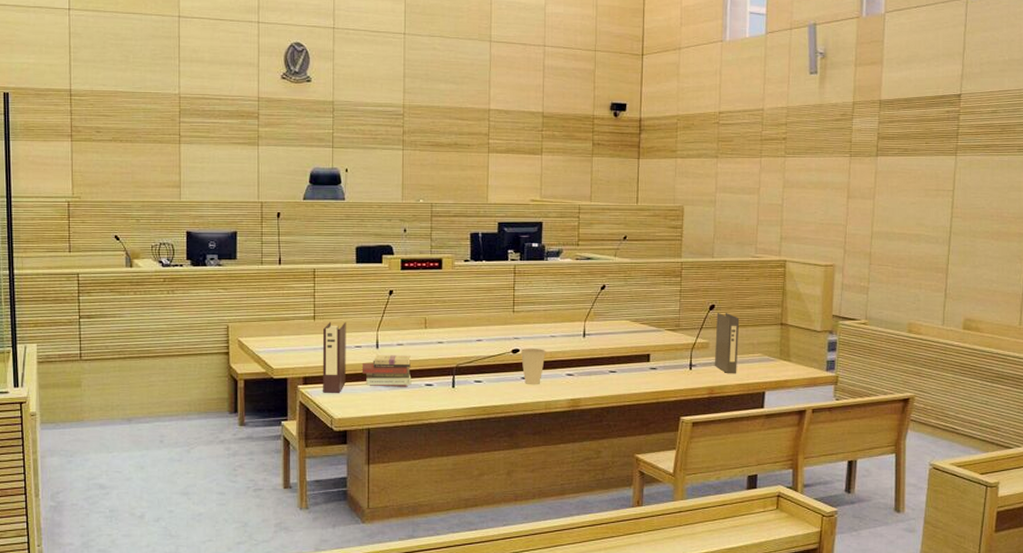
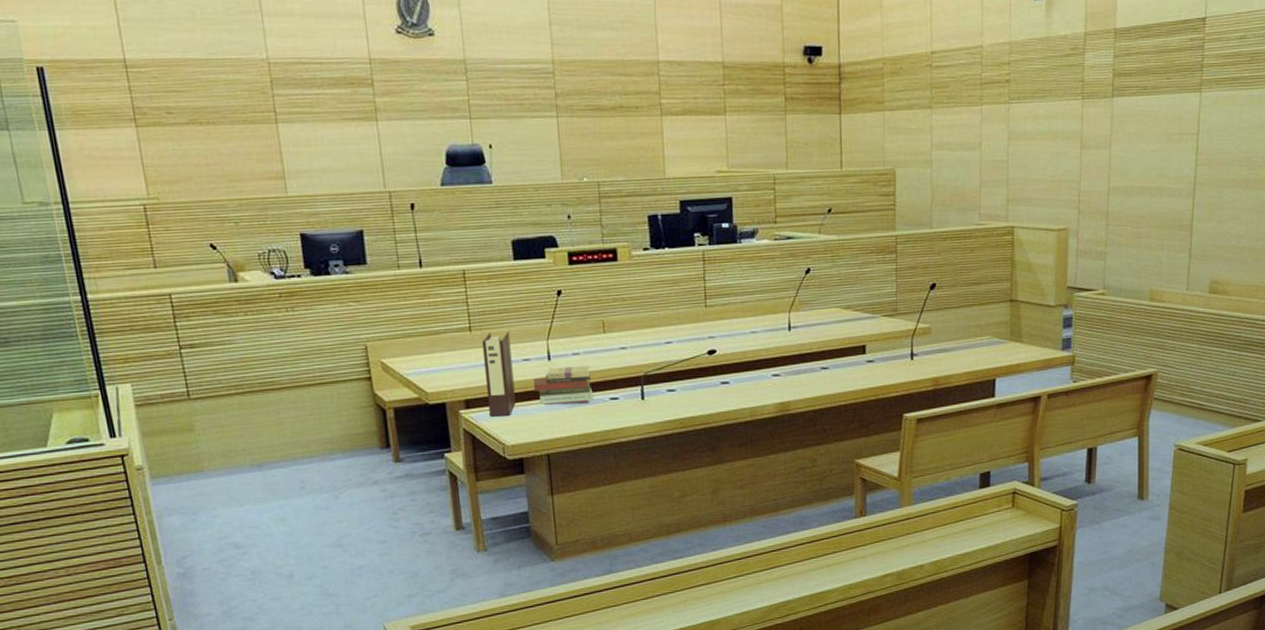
cup: present [521,348,546,385] -> none [718,347,747,391]
binder: present [714,313,740,374] -> none [938,292,965,362]

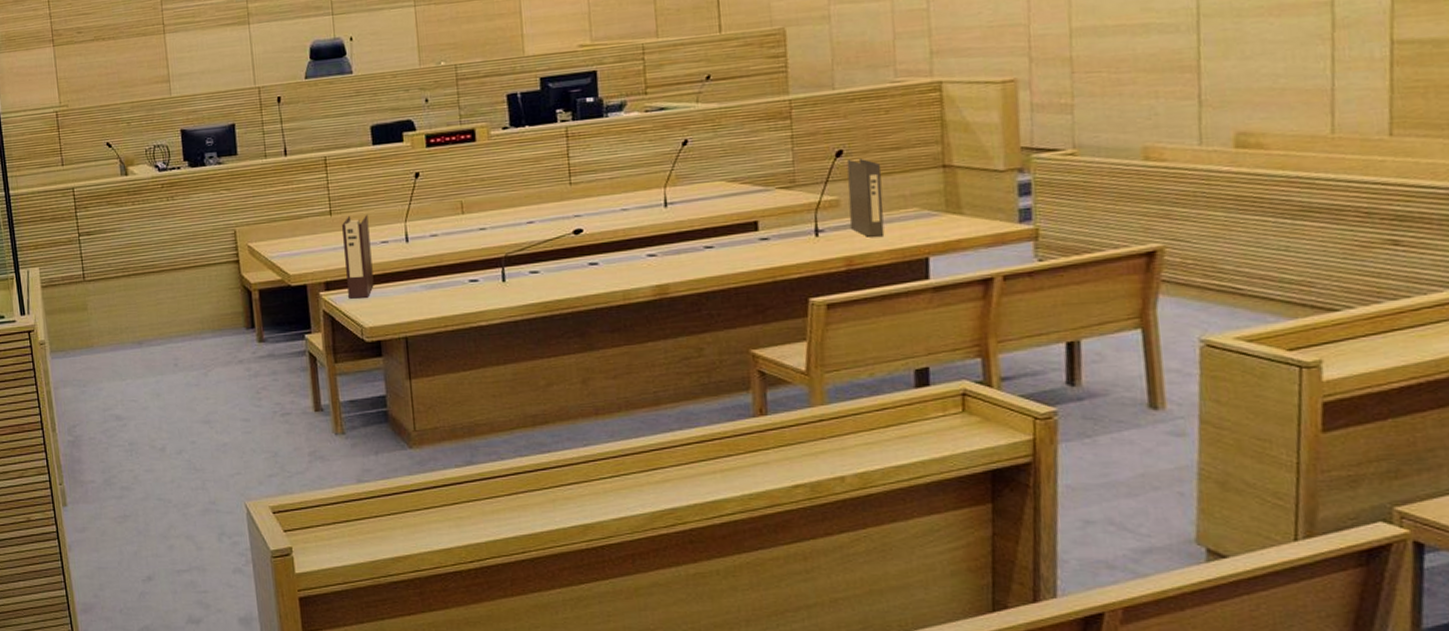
books: present [533,365,594,406] -> none [391,247,452,288]
binder: none [938,292,965,362] -> present [846,159,885,239]

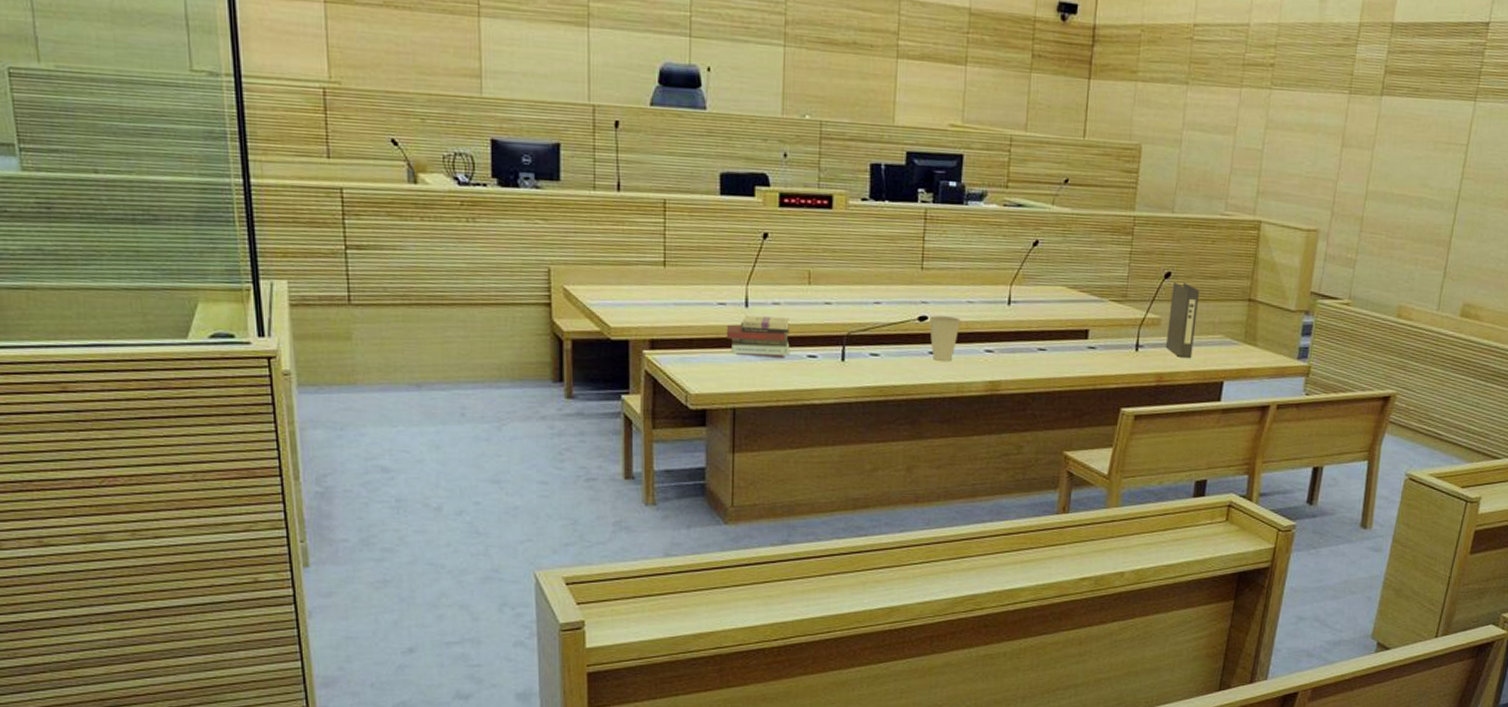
binder: present [342,214,374,300] -> none [675,269,707,363]
books: none [391,247,452,288] -> present [726,315,790,358]
cup: none [585,226,618,272] -> present [929,316,961,362]

